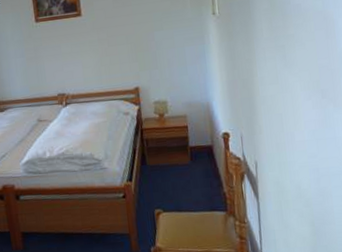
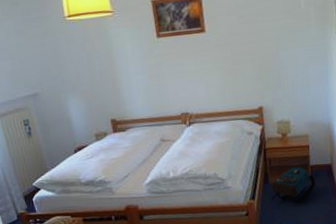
backpack: none [149,148,196,186] -> present [271,167,316,203]

